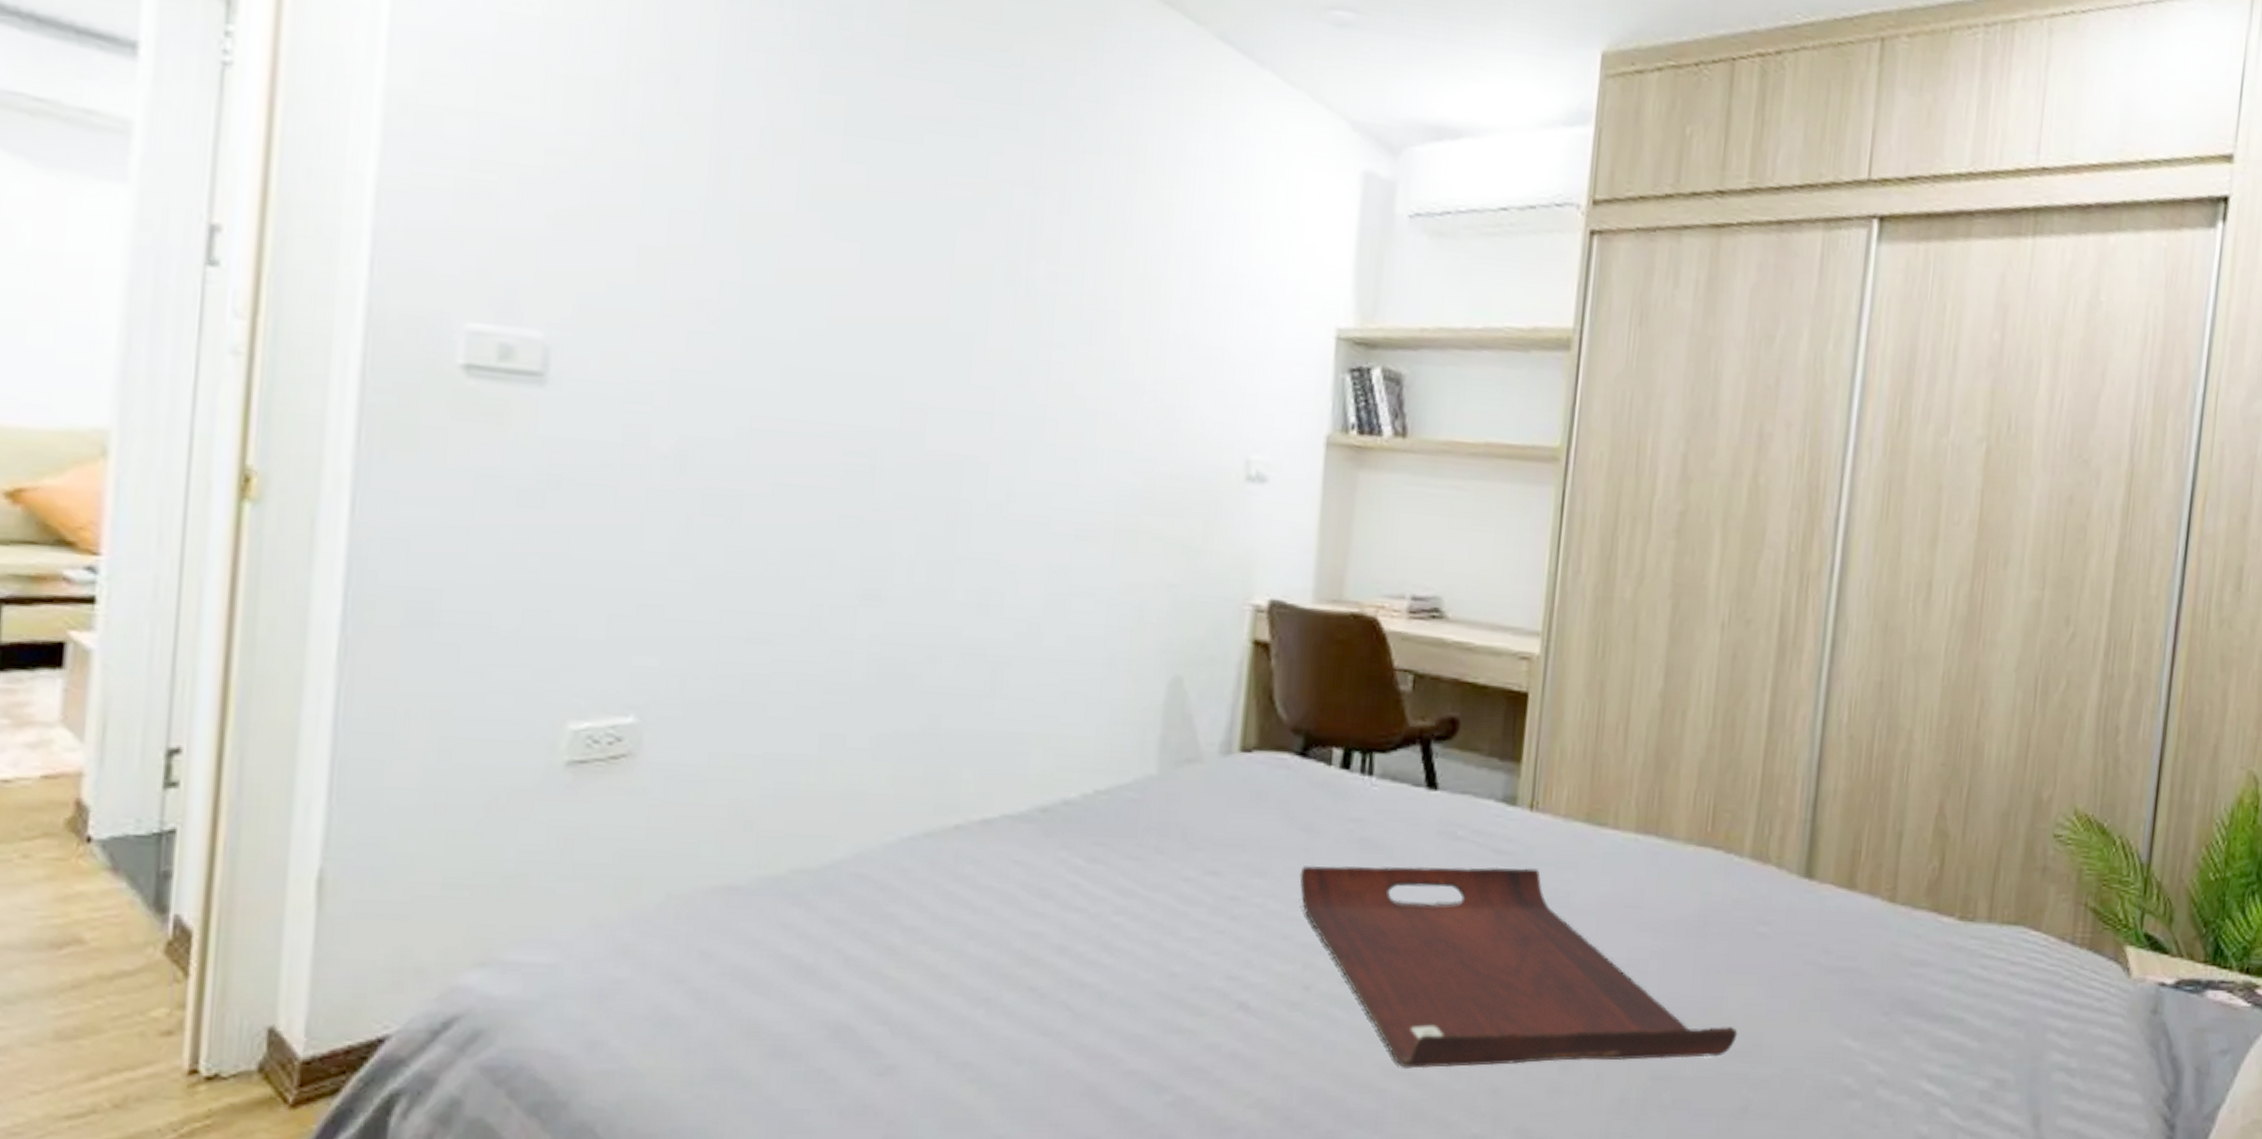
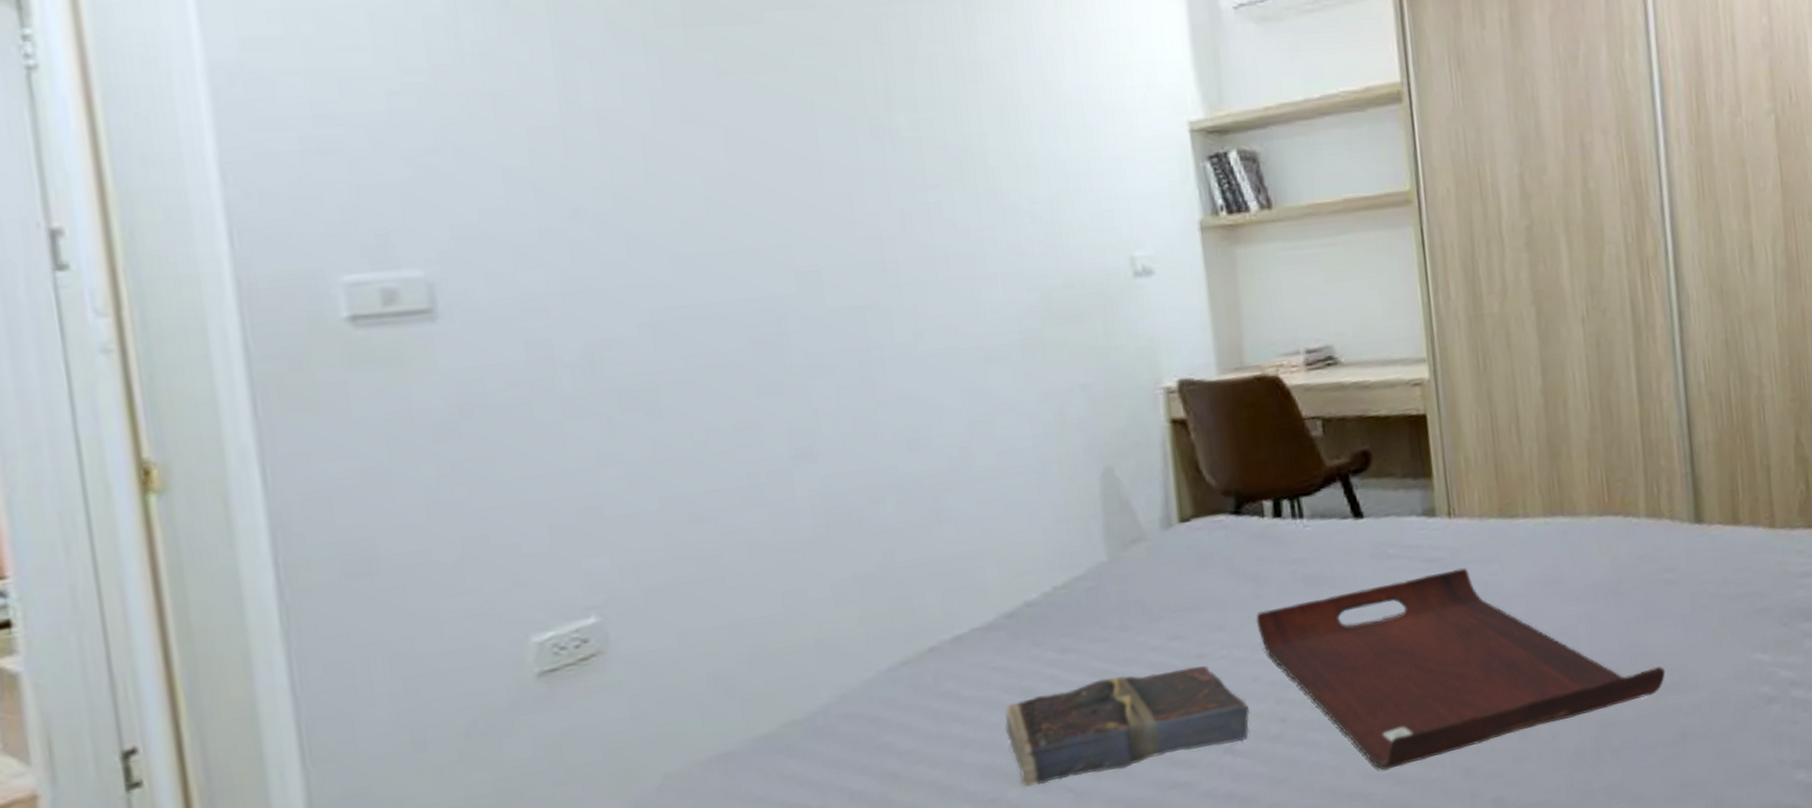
book: none [1015,899,1274,1001] -> present [1005,665,1251,787]

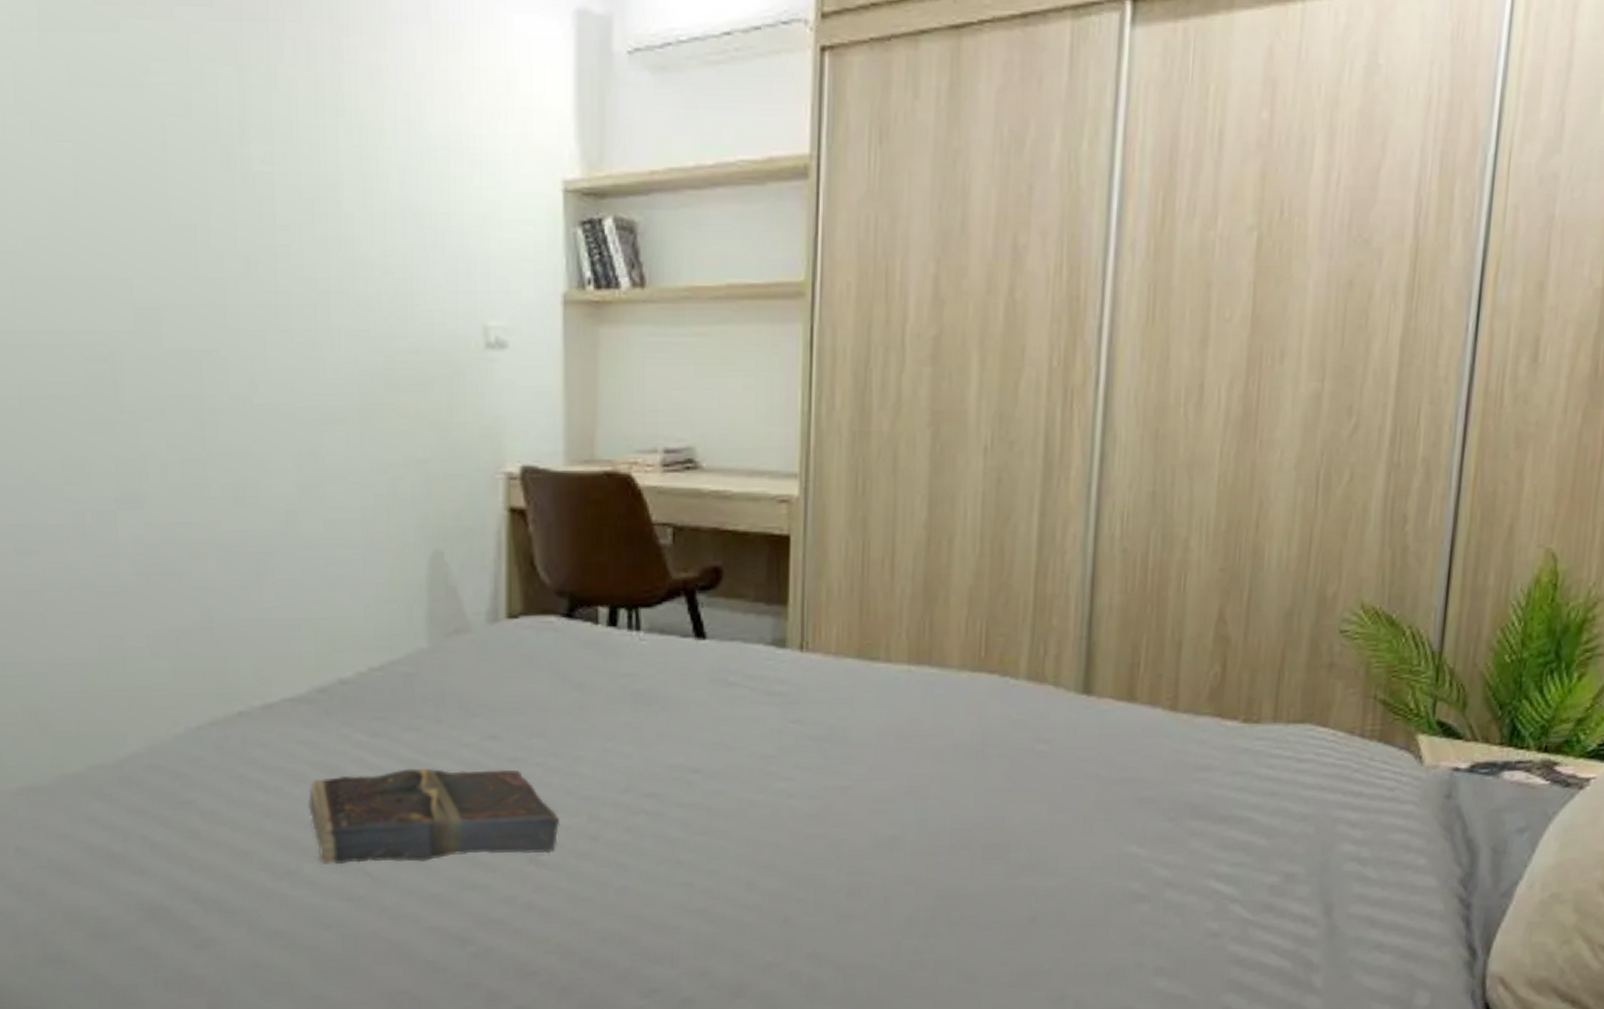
serving tray: present [1256,567,1666,771] -> none [577,707,1023,906]

